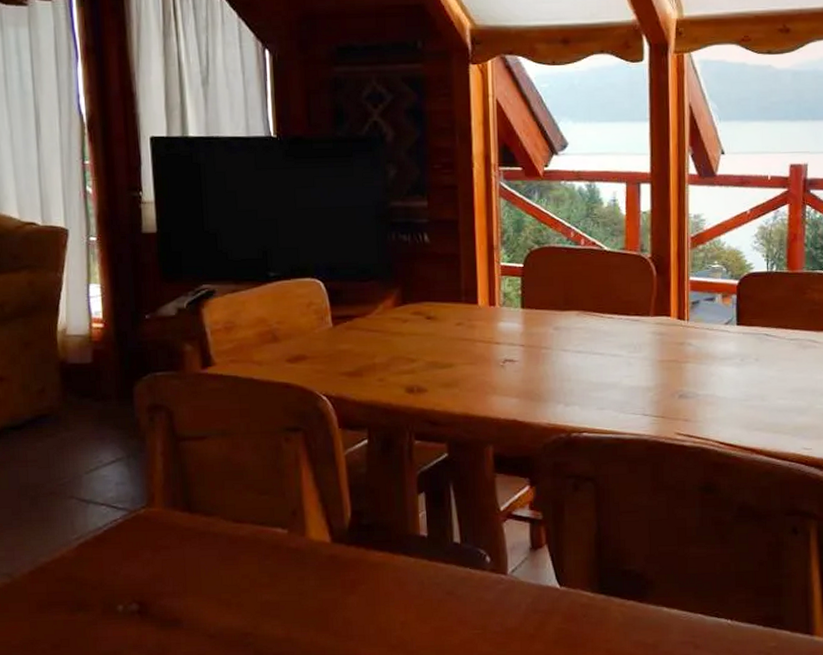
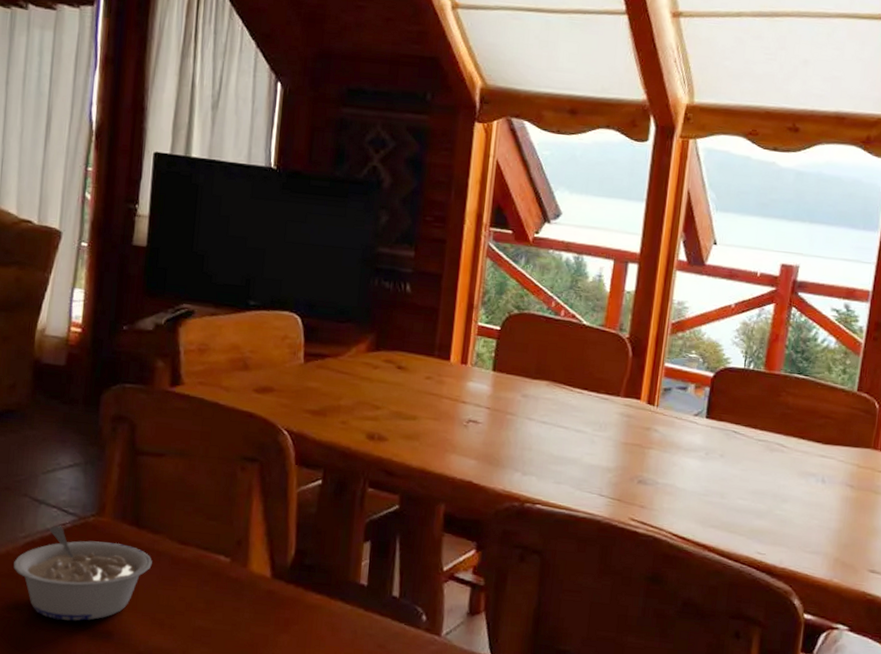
legume: none [70,522,210,615] -> present [13,525,152,621]

